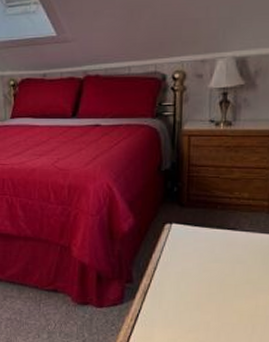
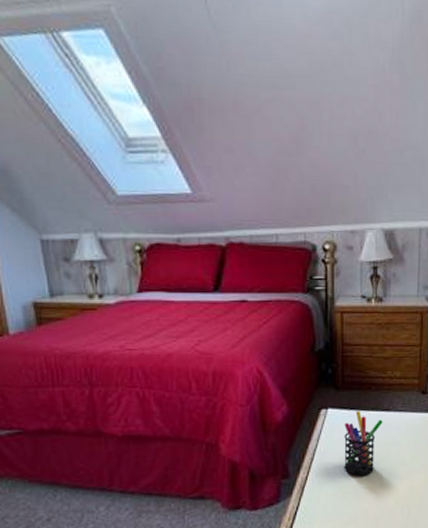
pen holder: none [186,228,228,289] -> present [344,411,383,476]

